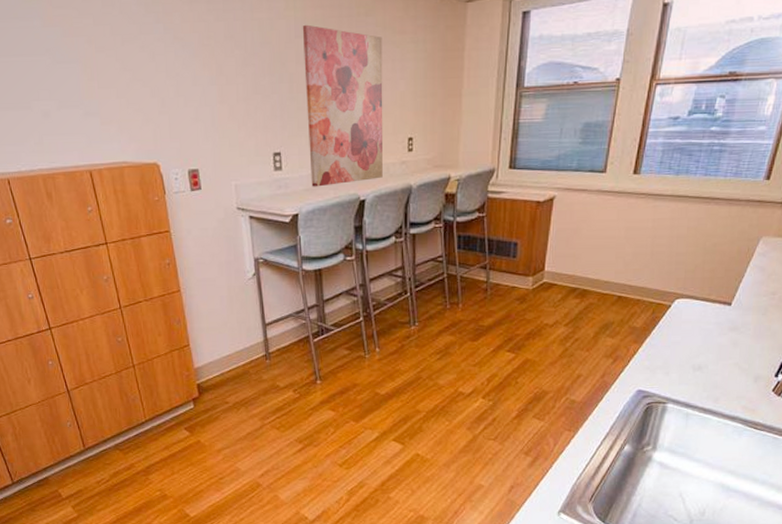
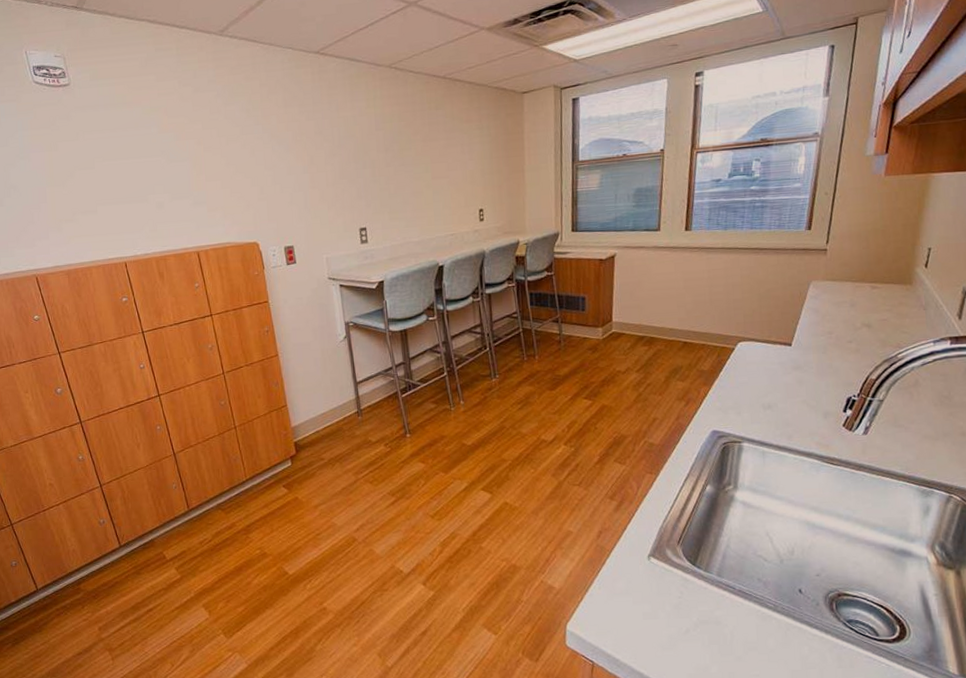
wall art: present [302,24,383,187] -> none [381,119,458,256]

